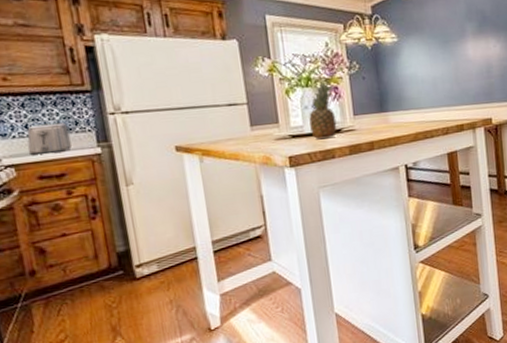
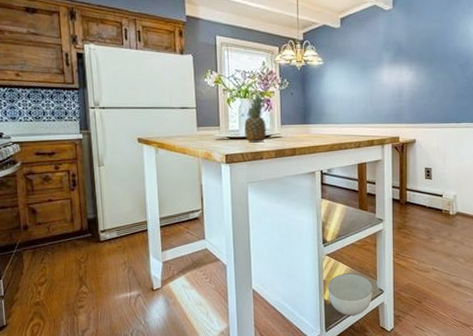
toaster: present [27,122,72,156] -> none [29,112,61,137]
bowl: none [424,279,477,330] -> present [328,273,374,317]

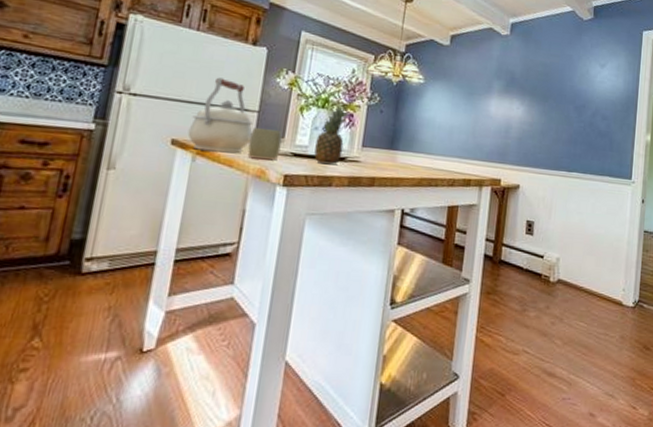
kettle: none [148,85,195,144] -> present [187,77,254,153]
mug: none [194,120,219,145] -> present [247,127,283,161]
bowl: present [328,273,374,317] -> none [386,348,447,410]

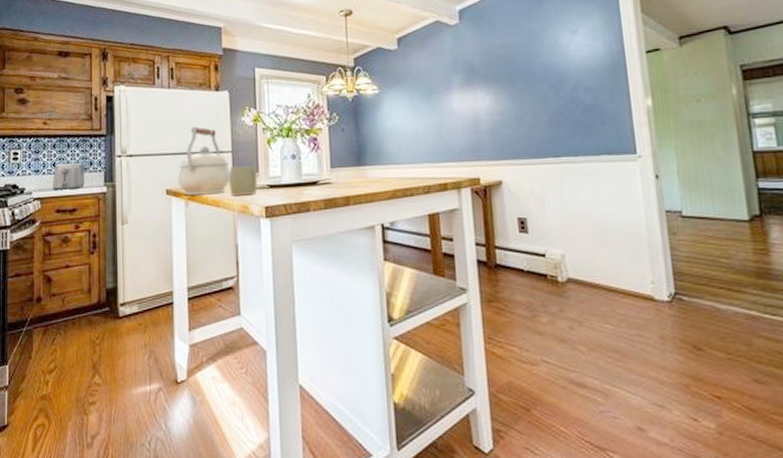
toaster: none [20,87,71,121] -> present [52,162,84,191]
fruit: present [314,106,350,165] -> none [287,132,314,191]

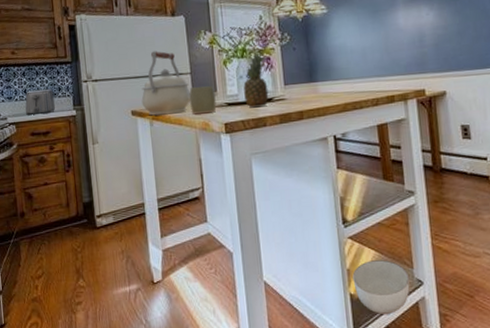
fruit: none [287,132,314,191] -> present [243,52,269,108]
bowl: none [397,365,461,429] -> present [352,260,410,315]

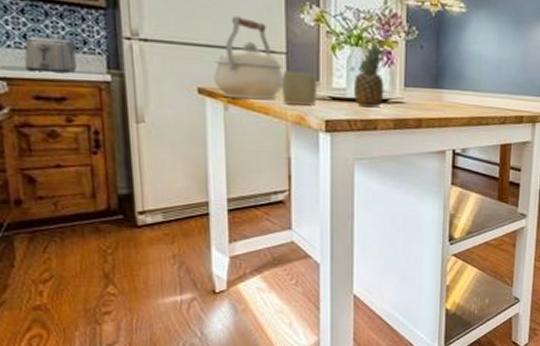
bowl: present [352,260,410,315] -> none [451,278,508,329]

